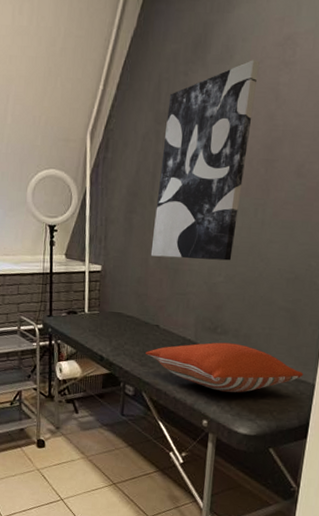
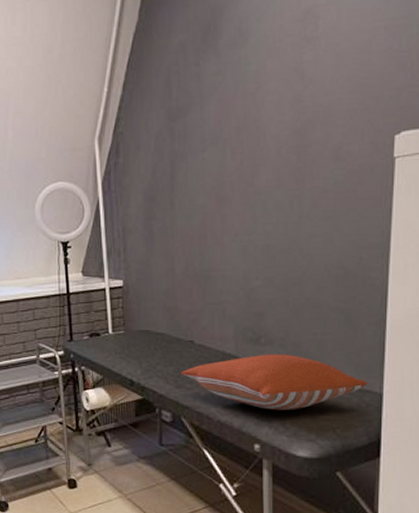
wall art: present [150,60,260,261] -> none [176,40,278,265]

